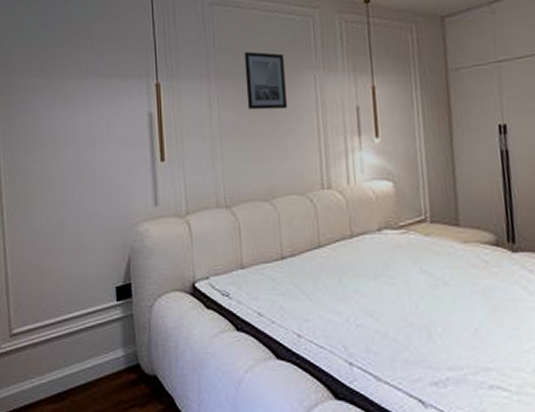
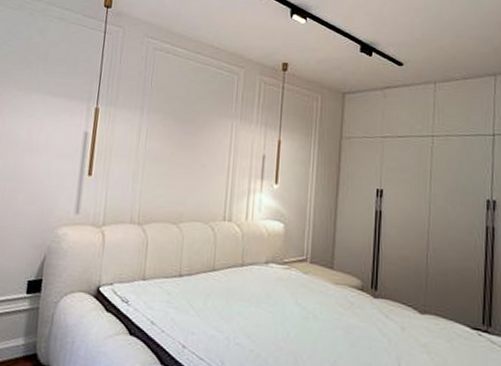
wall art: present [244,51,287,110] -> none [171,94,209,148]

